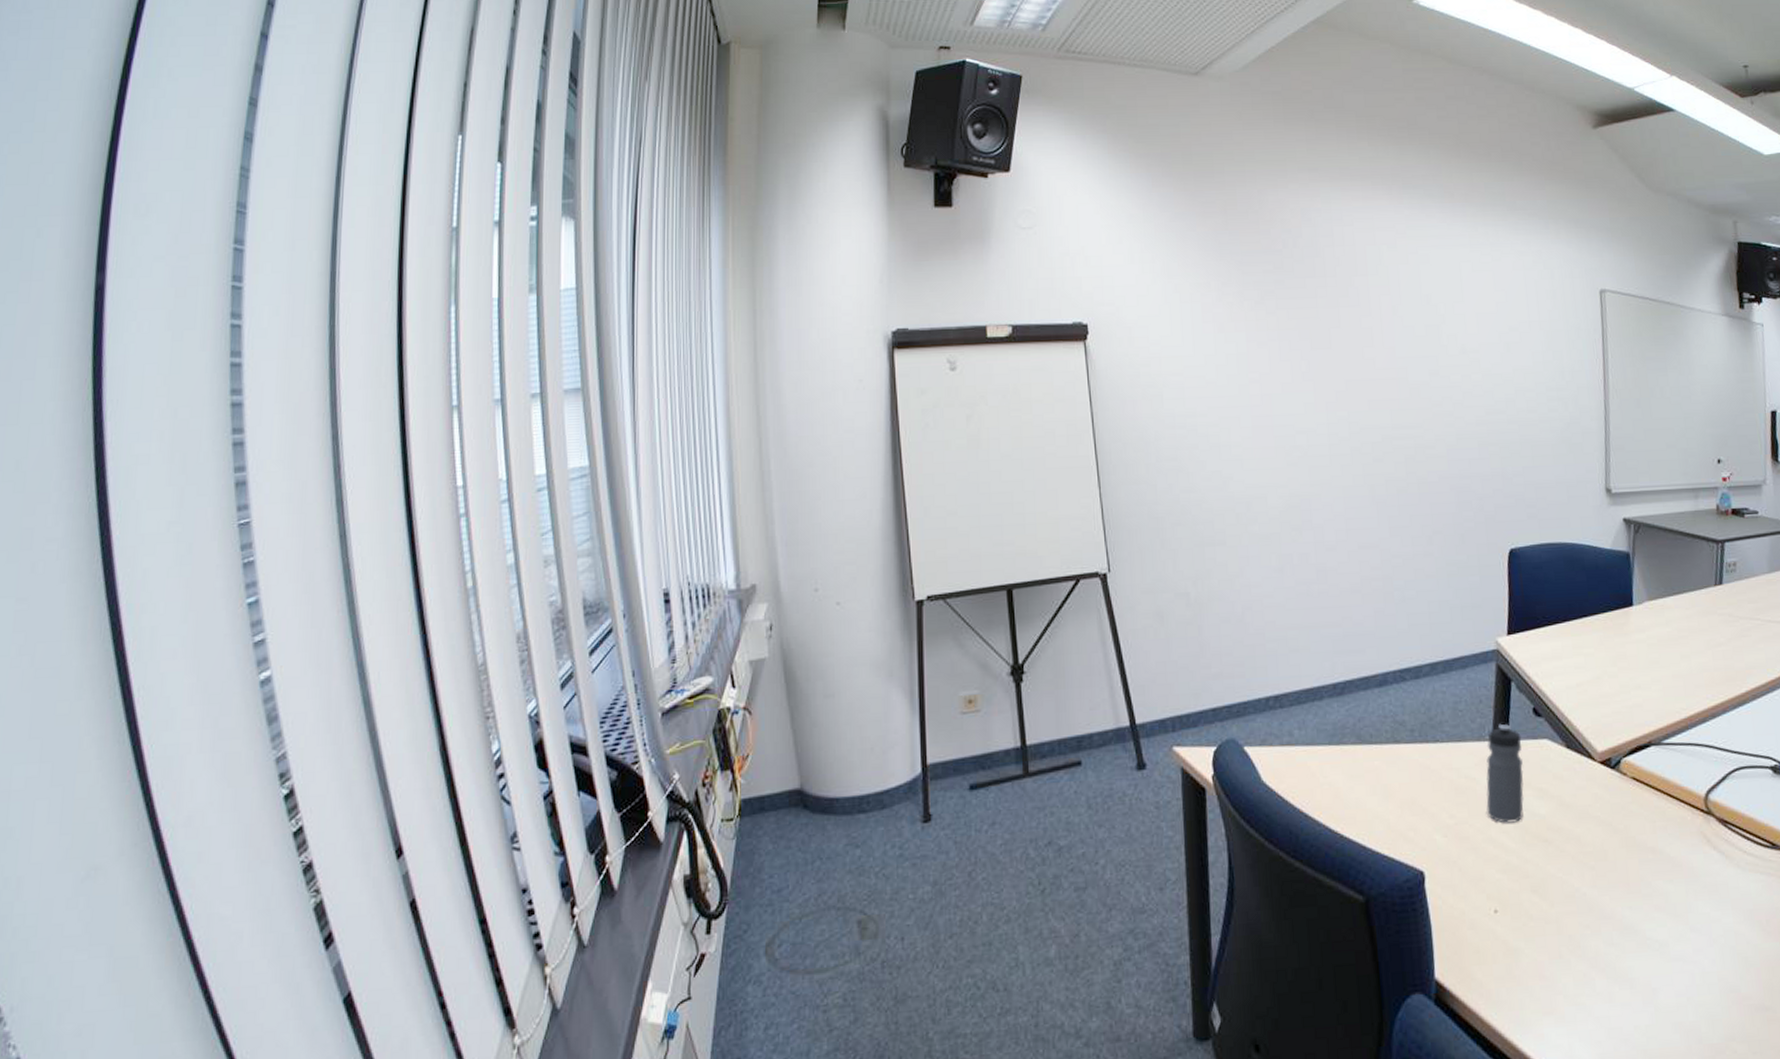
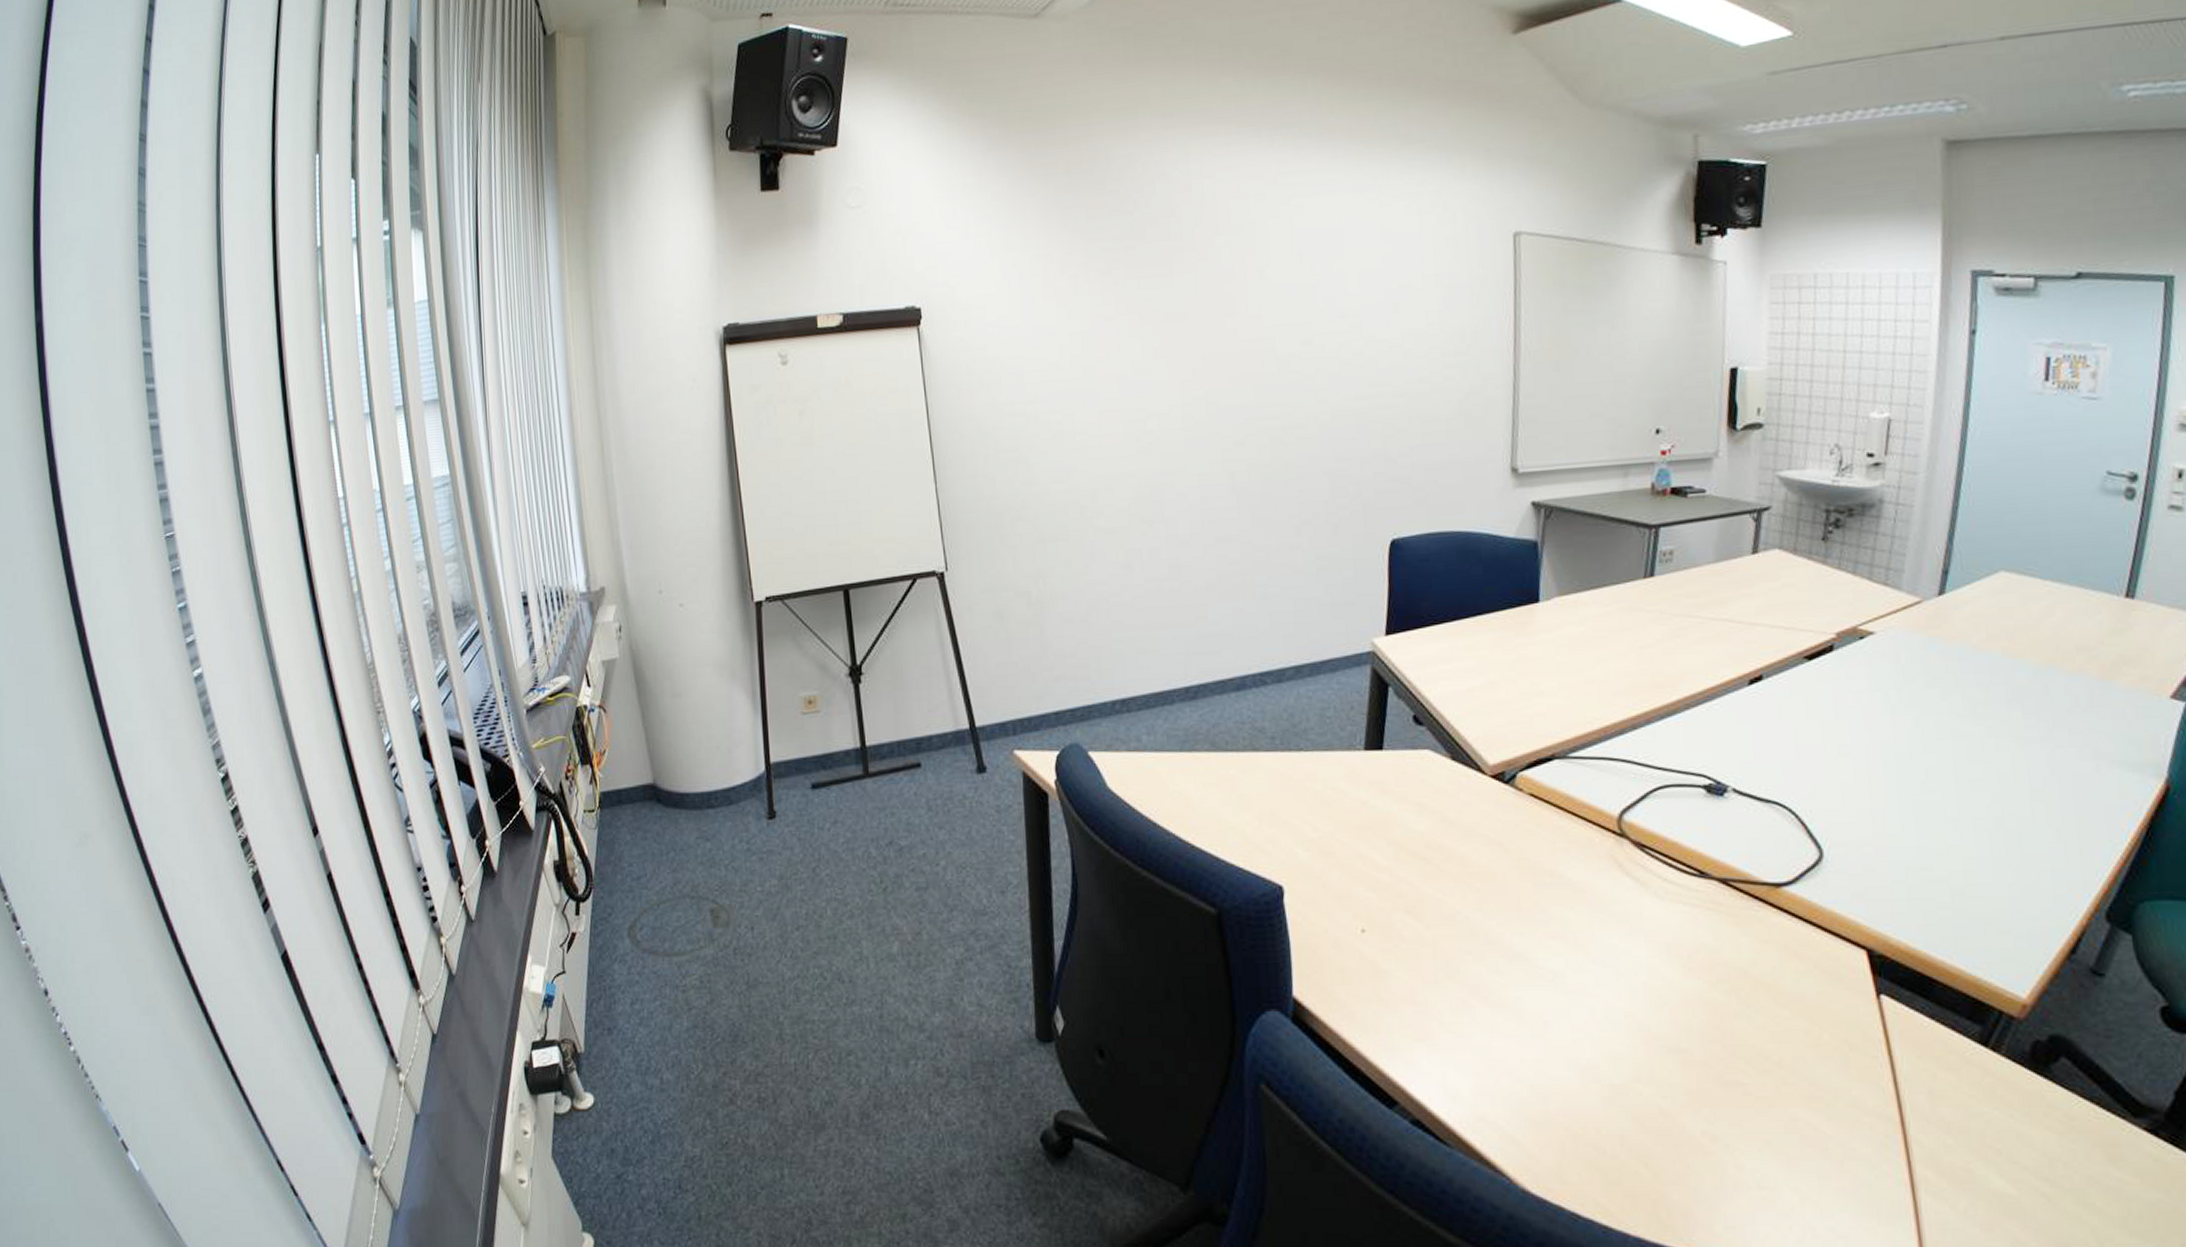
water bottle: present [1486,723,1524,823] -> none [1356,732,1400,839]

